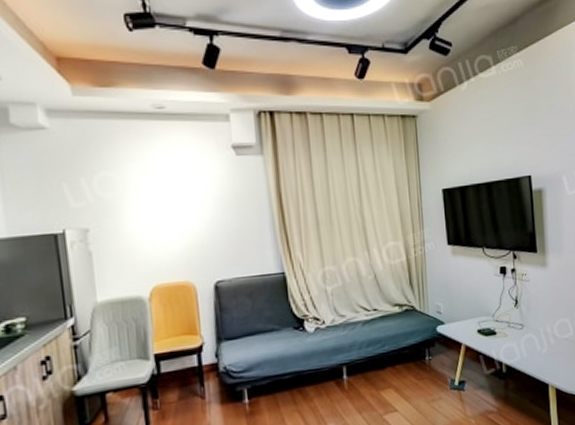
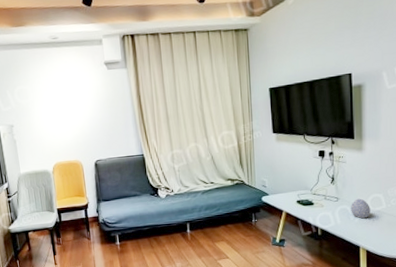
decorative egg: none [537,324,558,349] -> present [351,198,370,219]

